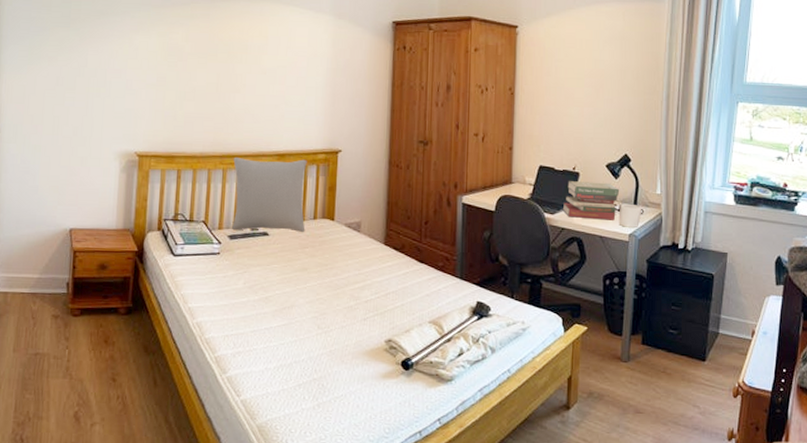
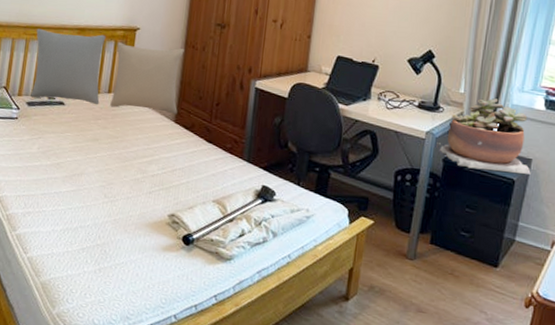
pillow: none [317,166,389,237] -> present [110,42,184,115]
books: present [562,181,620,220] -> none [357,73,421,116]
mug: present [618,203,642,228] -> none [416,100,443,126]
succulent plant: none [641,197,728,268] -> present [438,98,531,174]

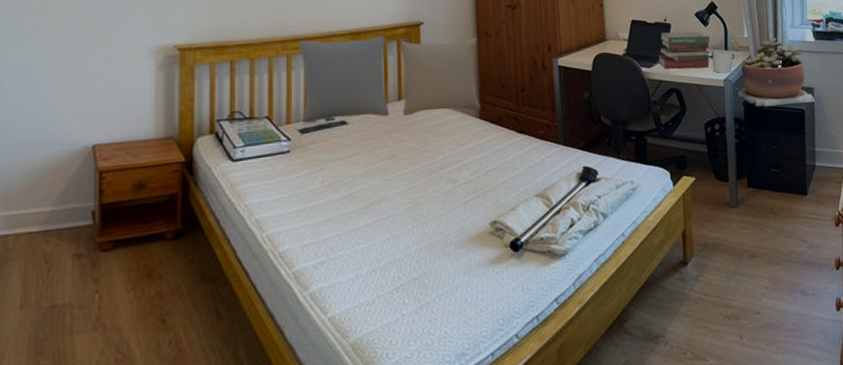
books: none [357,73,421,116] -> present [658,31,711,69]
mug: none [416,100,443,126] -> present [712,49,733,73]

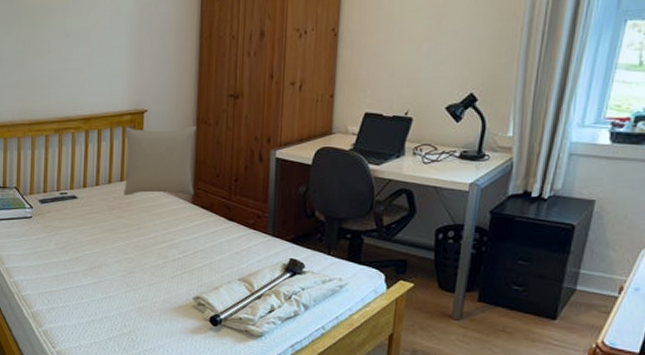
pillow: present [298,36,390,123] -> none [41,122,113,195]
books: present [658,31,711,69] -> none [390,127,462,169]
mug: present [712,49,733,73] -> none [457,149,489,176]
succulent plant: present [736,38,815,107] -> none [484,138,594,218]

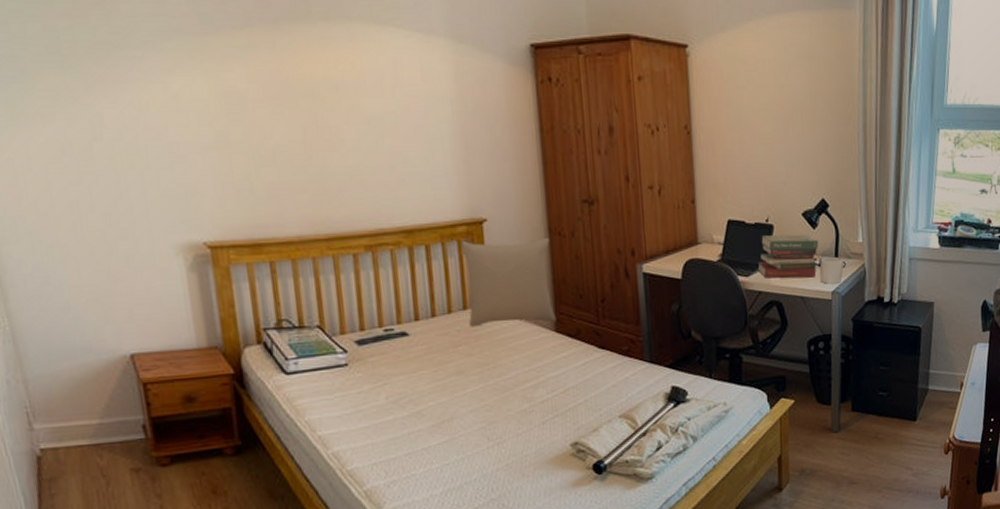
books: none [390,127,462,169] -> present [757,234,819,279]
mug: none [457,149,489,176] -> present [819,256,844,284]

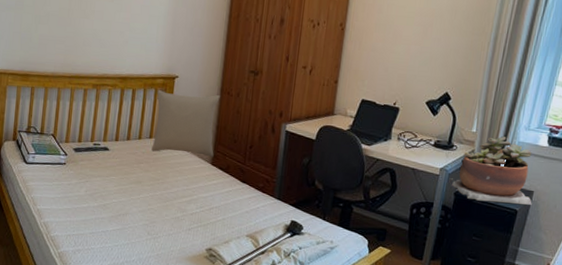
books: present [757,234,819,279] -> none [379,115,437,155]
mug: present [819,256,844,284] -> none [431,139,457,163]
succulent plant: none [845,243,934,324] -> present [450,136,532,205]

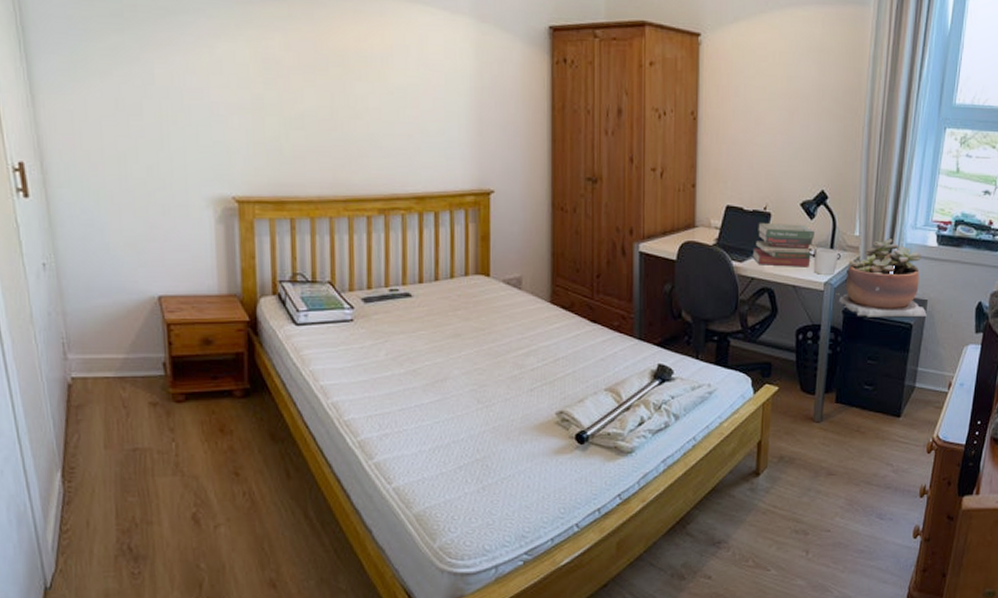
pillow: present [152,90,220,157] -> none [468,211,552,294]
books: none [379,115,437,155] -> present [752,223,816,267]
mug: none [431,139,457,163] -> present [813,247,839,275]

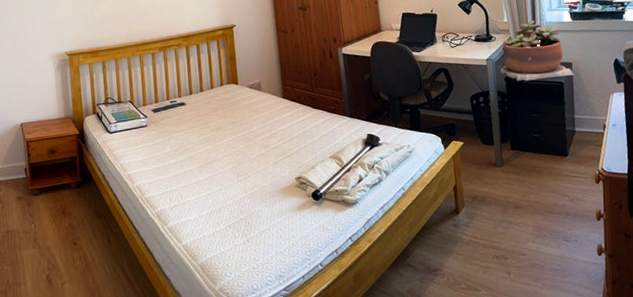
books: present [752,223,816,267] -> none [427,19,473,53]
mug: present [813,247,839,275] -> none [475,33,494,54]

